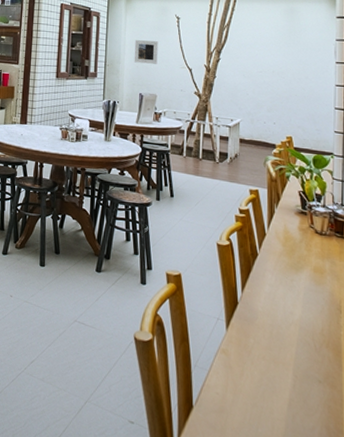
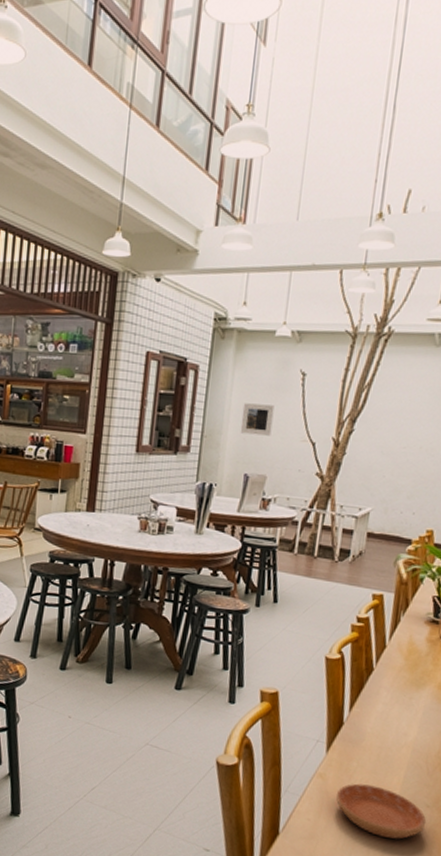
saucer: none [239,359,321,414] -> present [336,783,427,840]

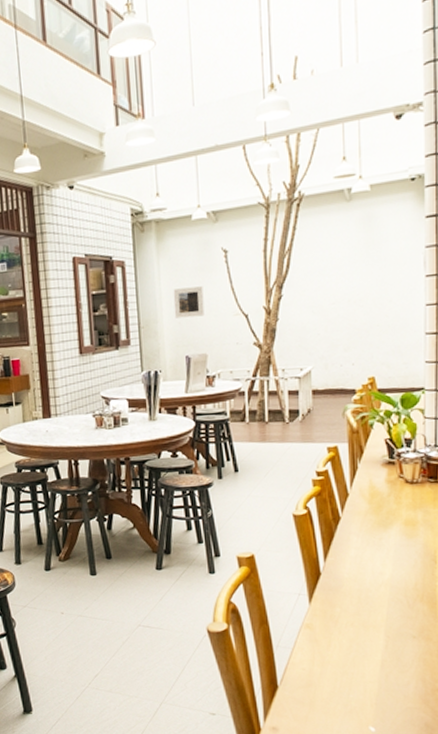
saucer: present [336,783,427,840] -> none [326,627,416,673]

